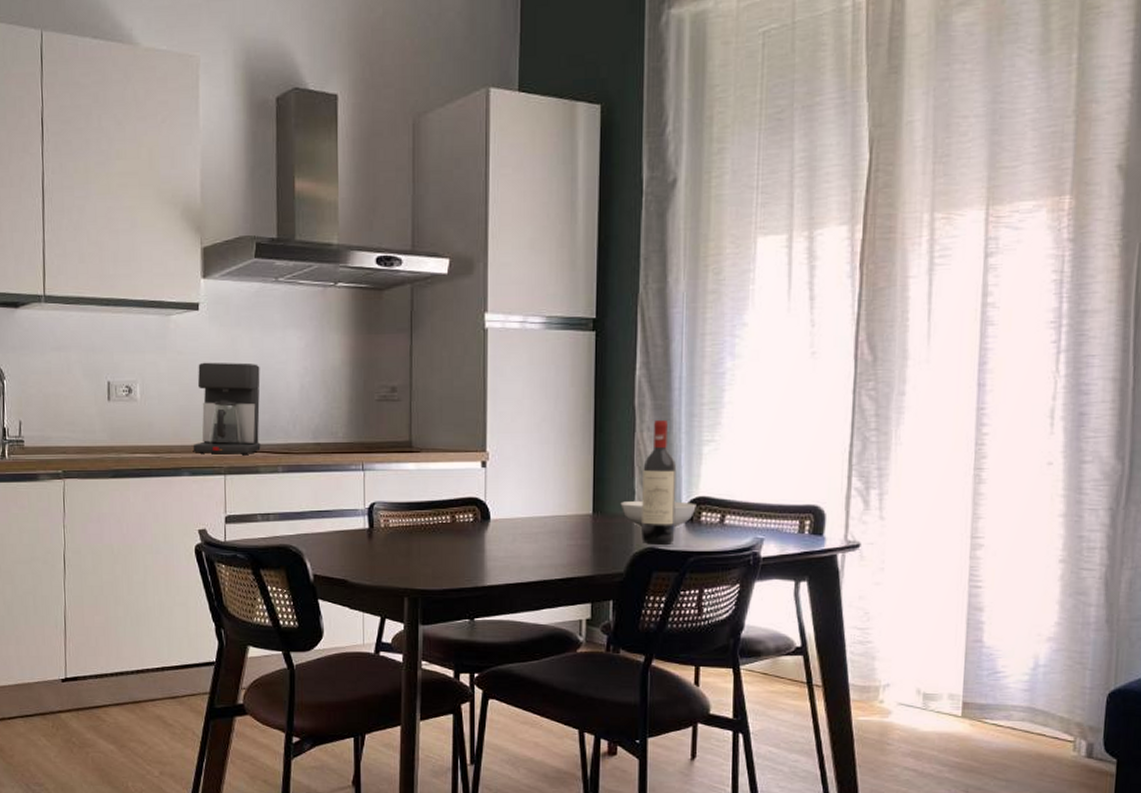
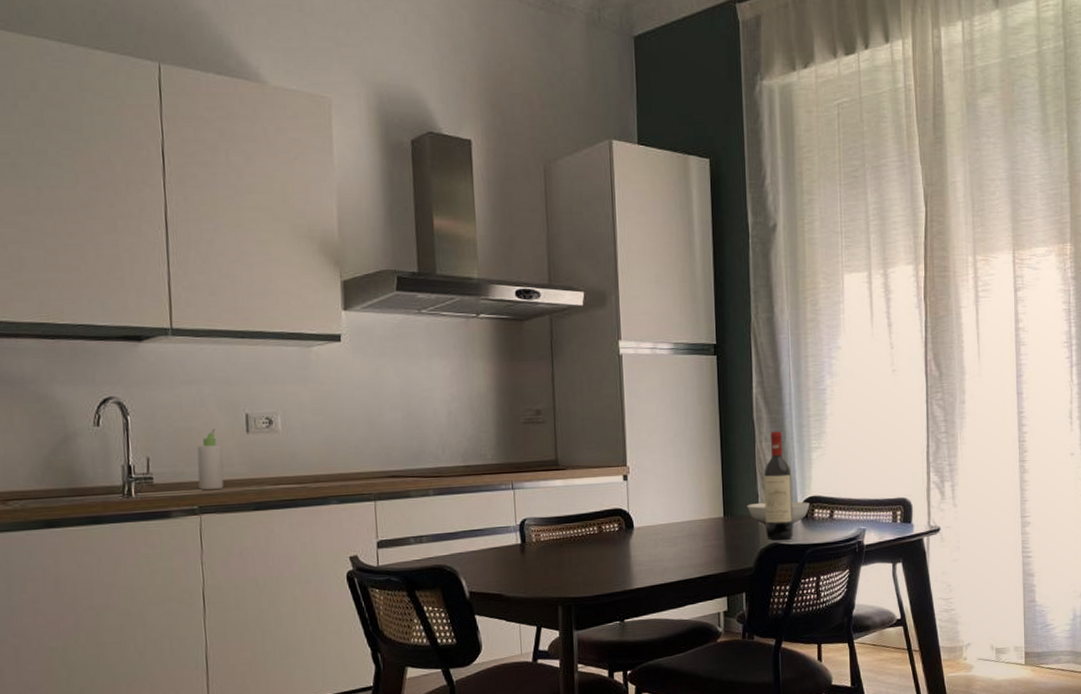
bottle: none [63,396,86,456] -> present [196,429,224,491]
coffee maker: present [193,362,261,456] -> none [340,391,411,482]

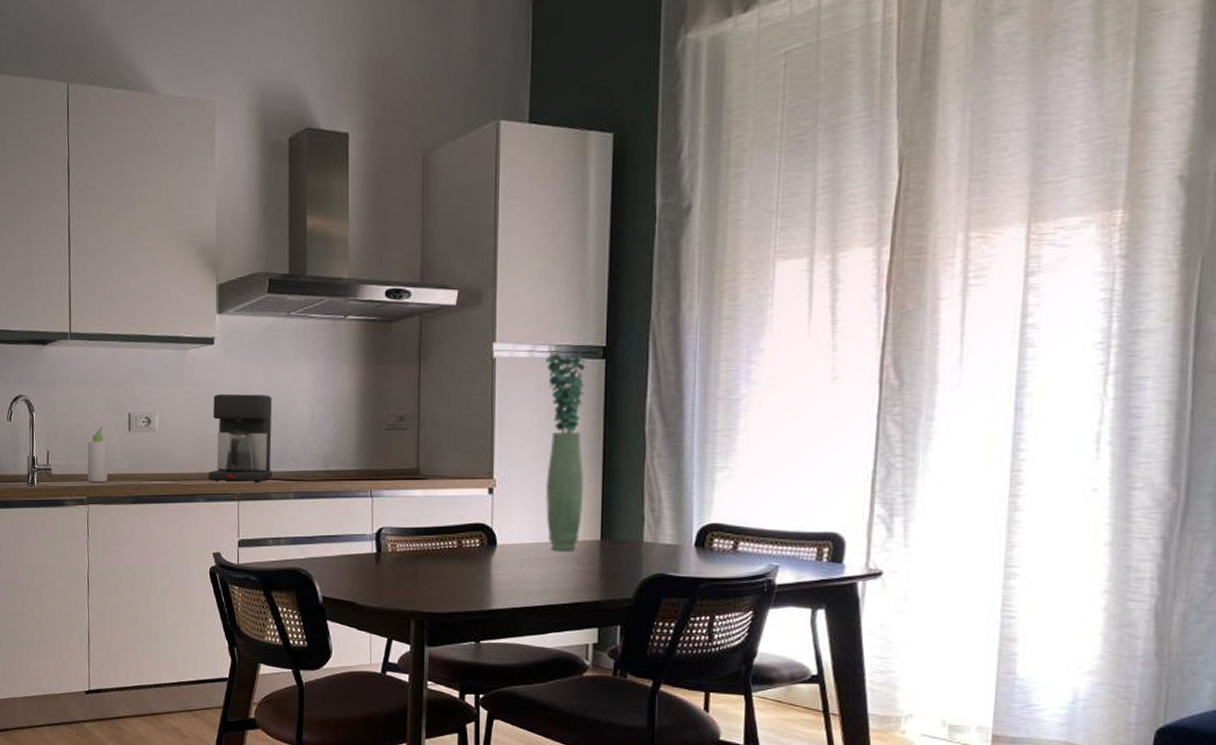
coffee maker: none [340,391,411,482] -> present [208,393,273,483]
vase: none [666,344,707,531] -> present [546,347,586,554]
bowl: present [747,501,810,525] -> none [629,528,708,554]
wine bottle: present [764,431,794,540] -> none [651,447,688,571]

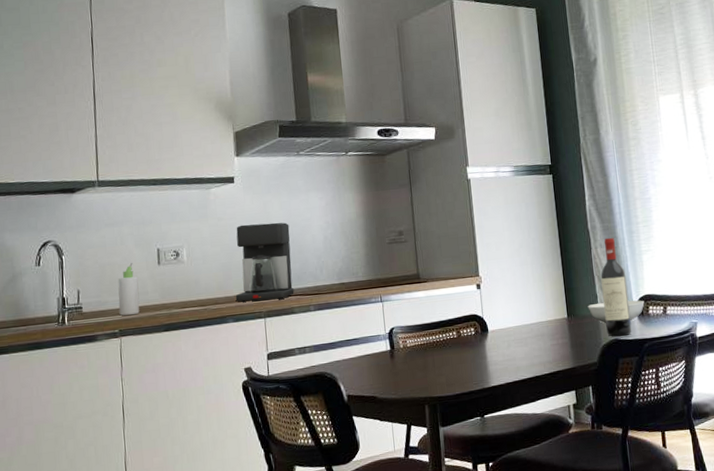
vase: present [546,347,586,554] -> none [508,167,551,332]
bowl: none [629,528,708,554] -> present [587,300,645,323]
wine bottle: none [651,447,688,571] -> present [600,238,632,337]

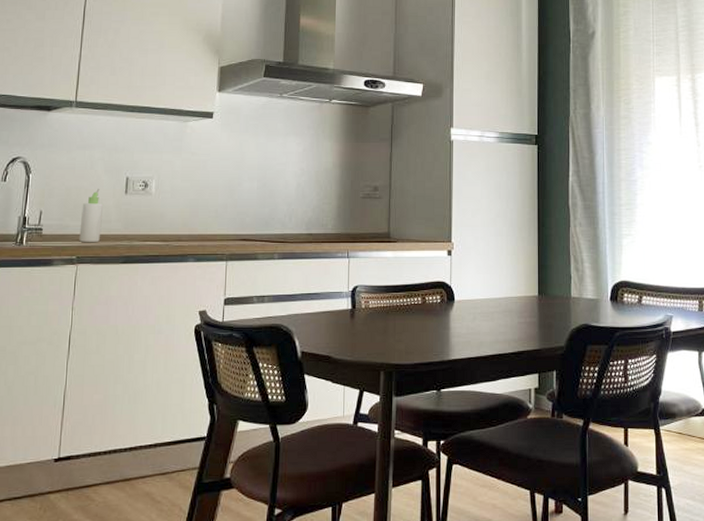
coffee maker: present [235,222,294,302] -> none [199,162,263,244]
bowl: present [587,300,645,323] -> none [560,285,620,307]
wine bottle: present [600,238,632,337] -> none [577,218,604,322]

